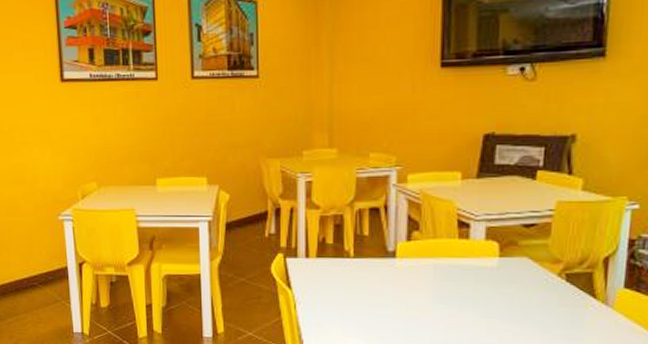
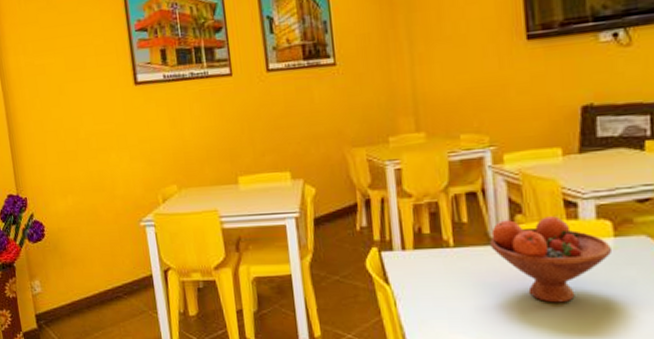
fruit bowl: none [387,235,497,314] -> present [490,216,613,303]

